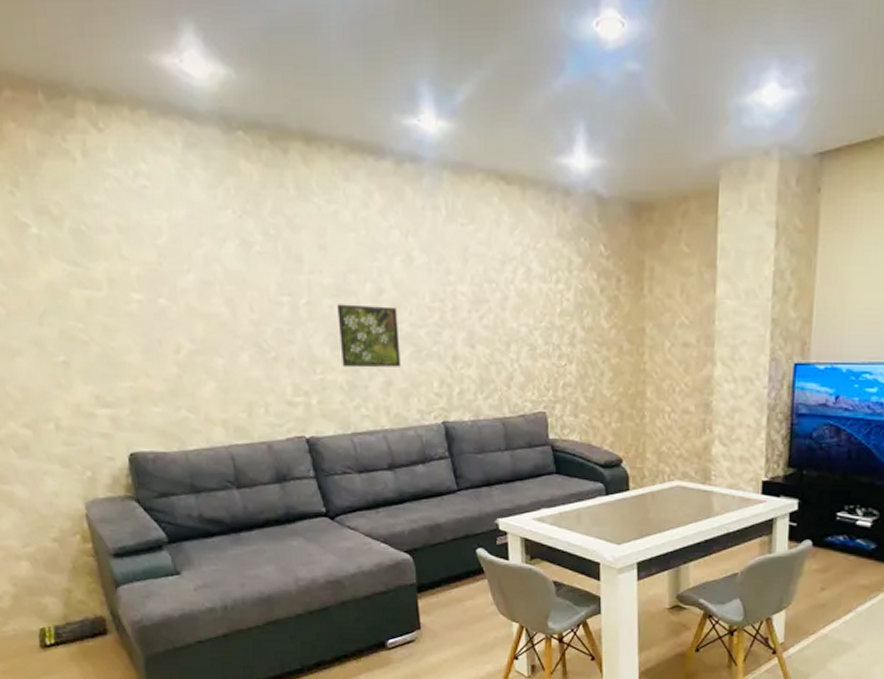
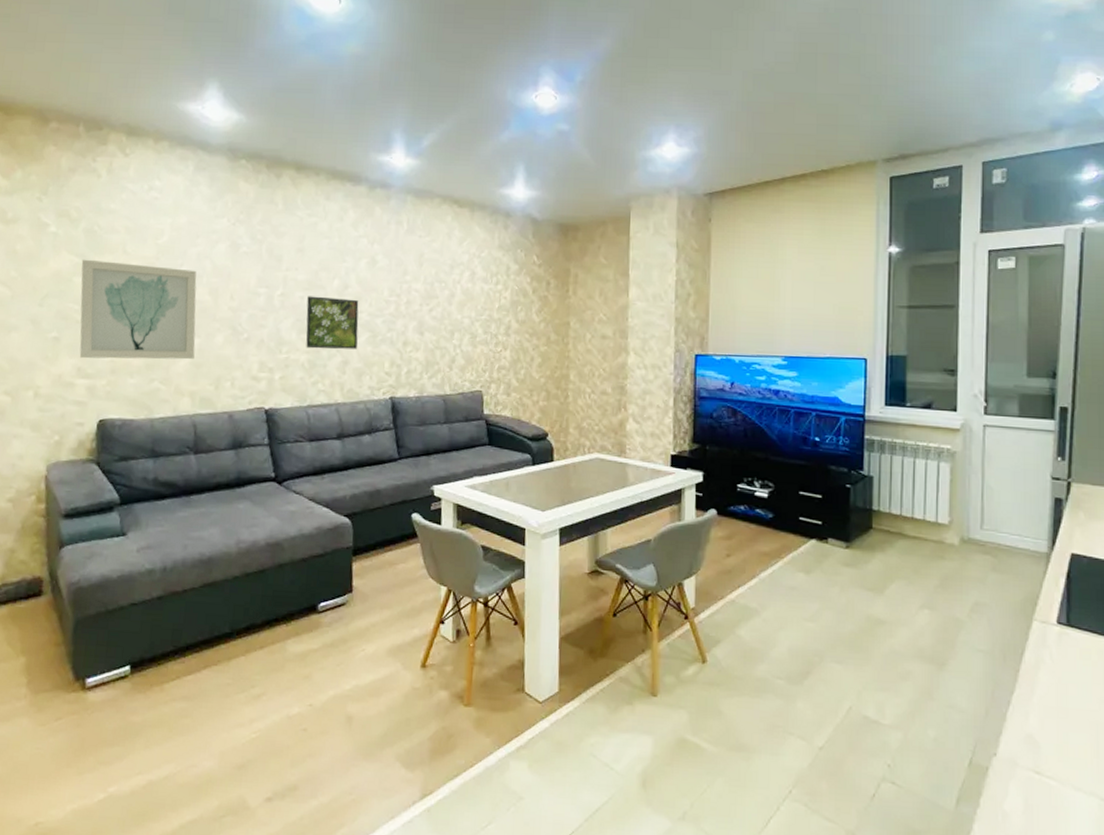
wall art: none [74,267,220,386] -> present [79,259,197,360]

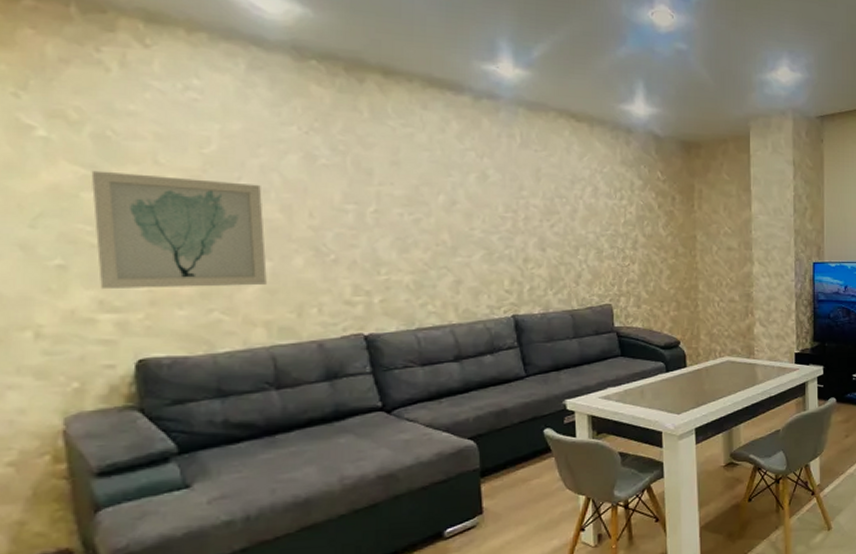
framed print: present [306,296,359,349] -> none [407,212,472,269]

